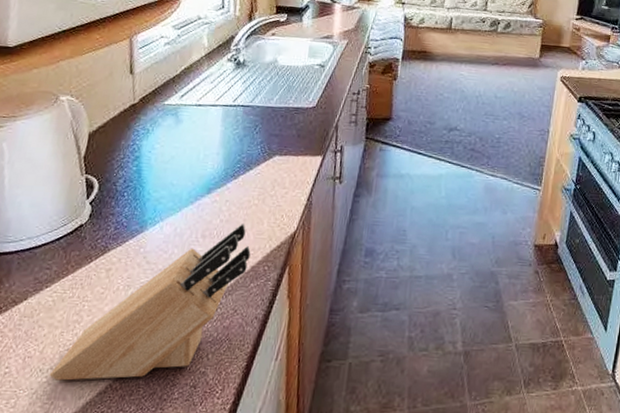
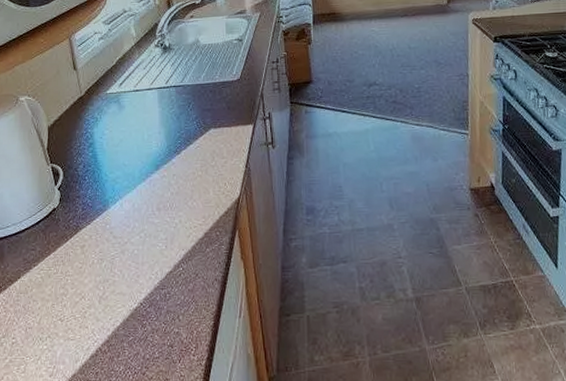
knife block: present [49,224,251,381] -> none [48,195,202,347]

